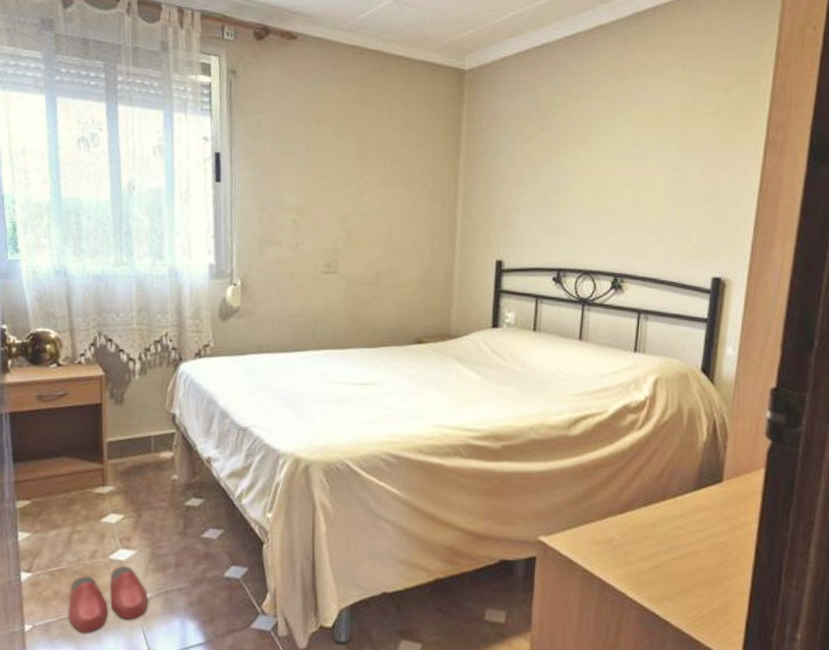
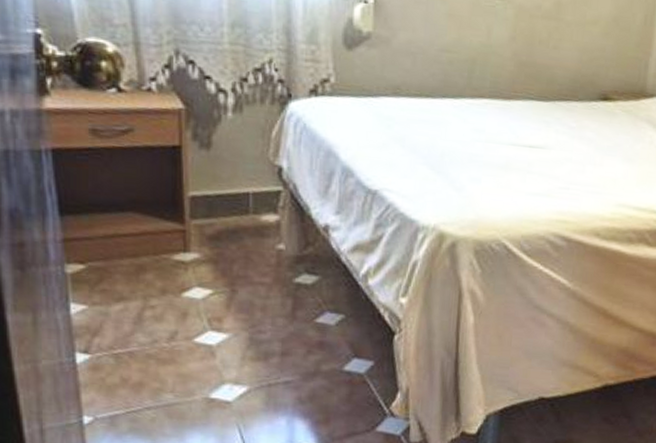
slippers: present [68,566,149,633] -> none [141,351,247,429]

